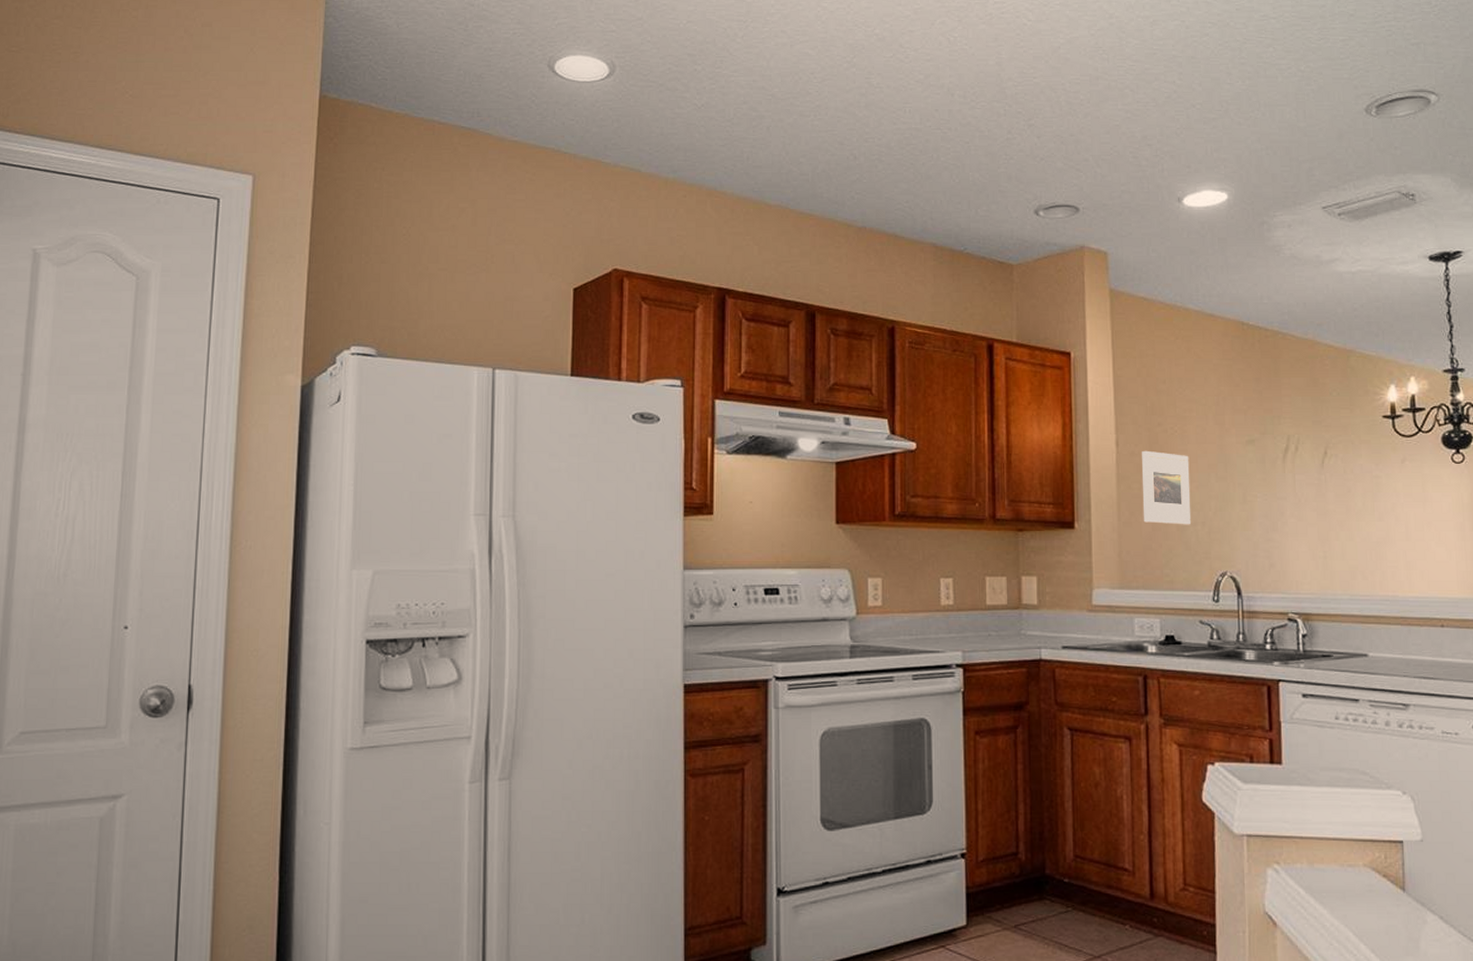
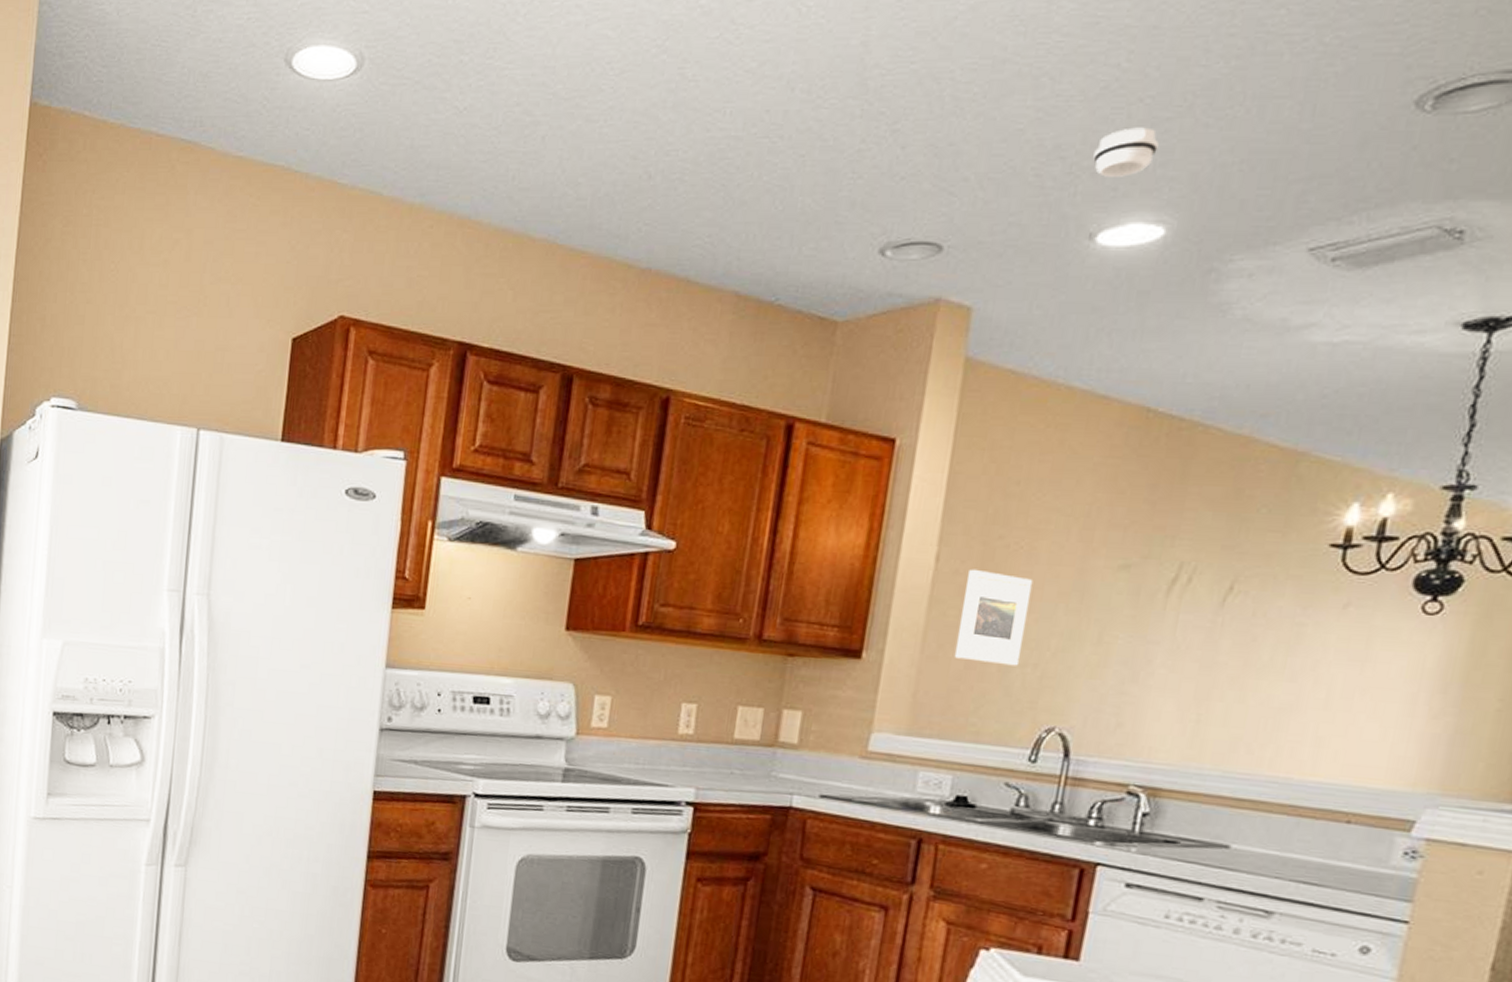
smoke detector: none [1170,124,1211,158] -> present [1093,127,1159,177]

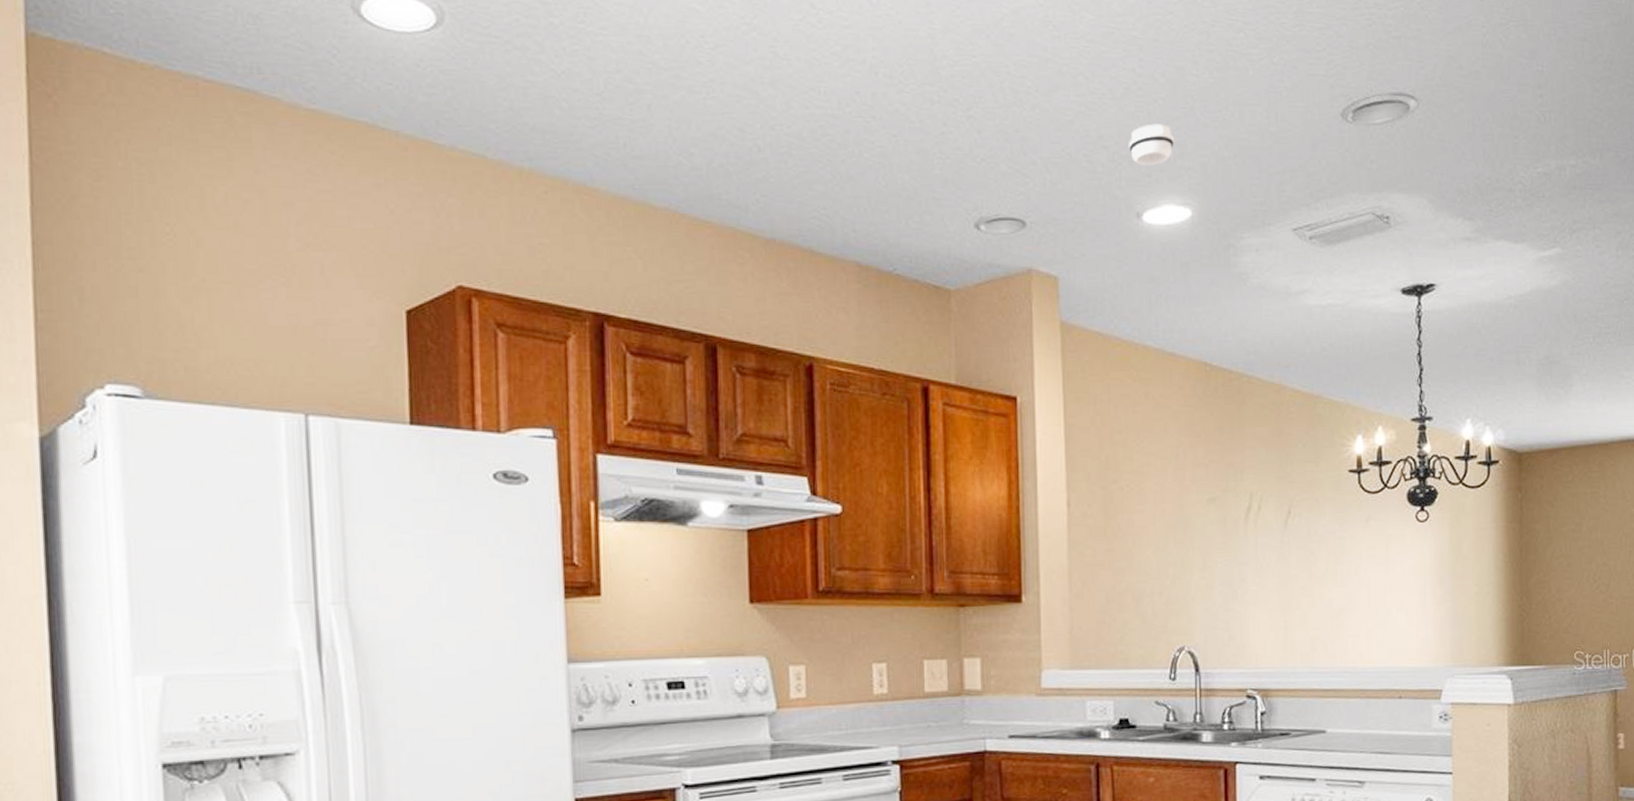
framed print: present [954,569,1034,666] -> none [1095,511,1148,596]

